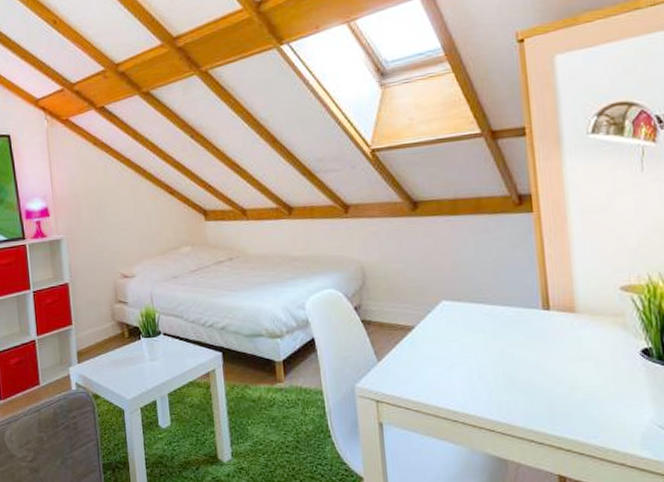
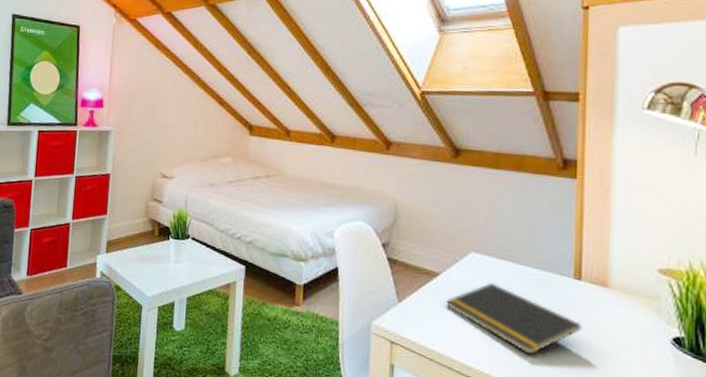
notepad: none [423,327,556,390] -> present [445,283,582,355]

